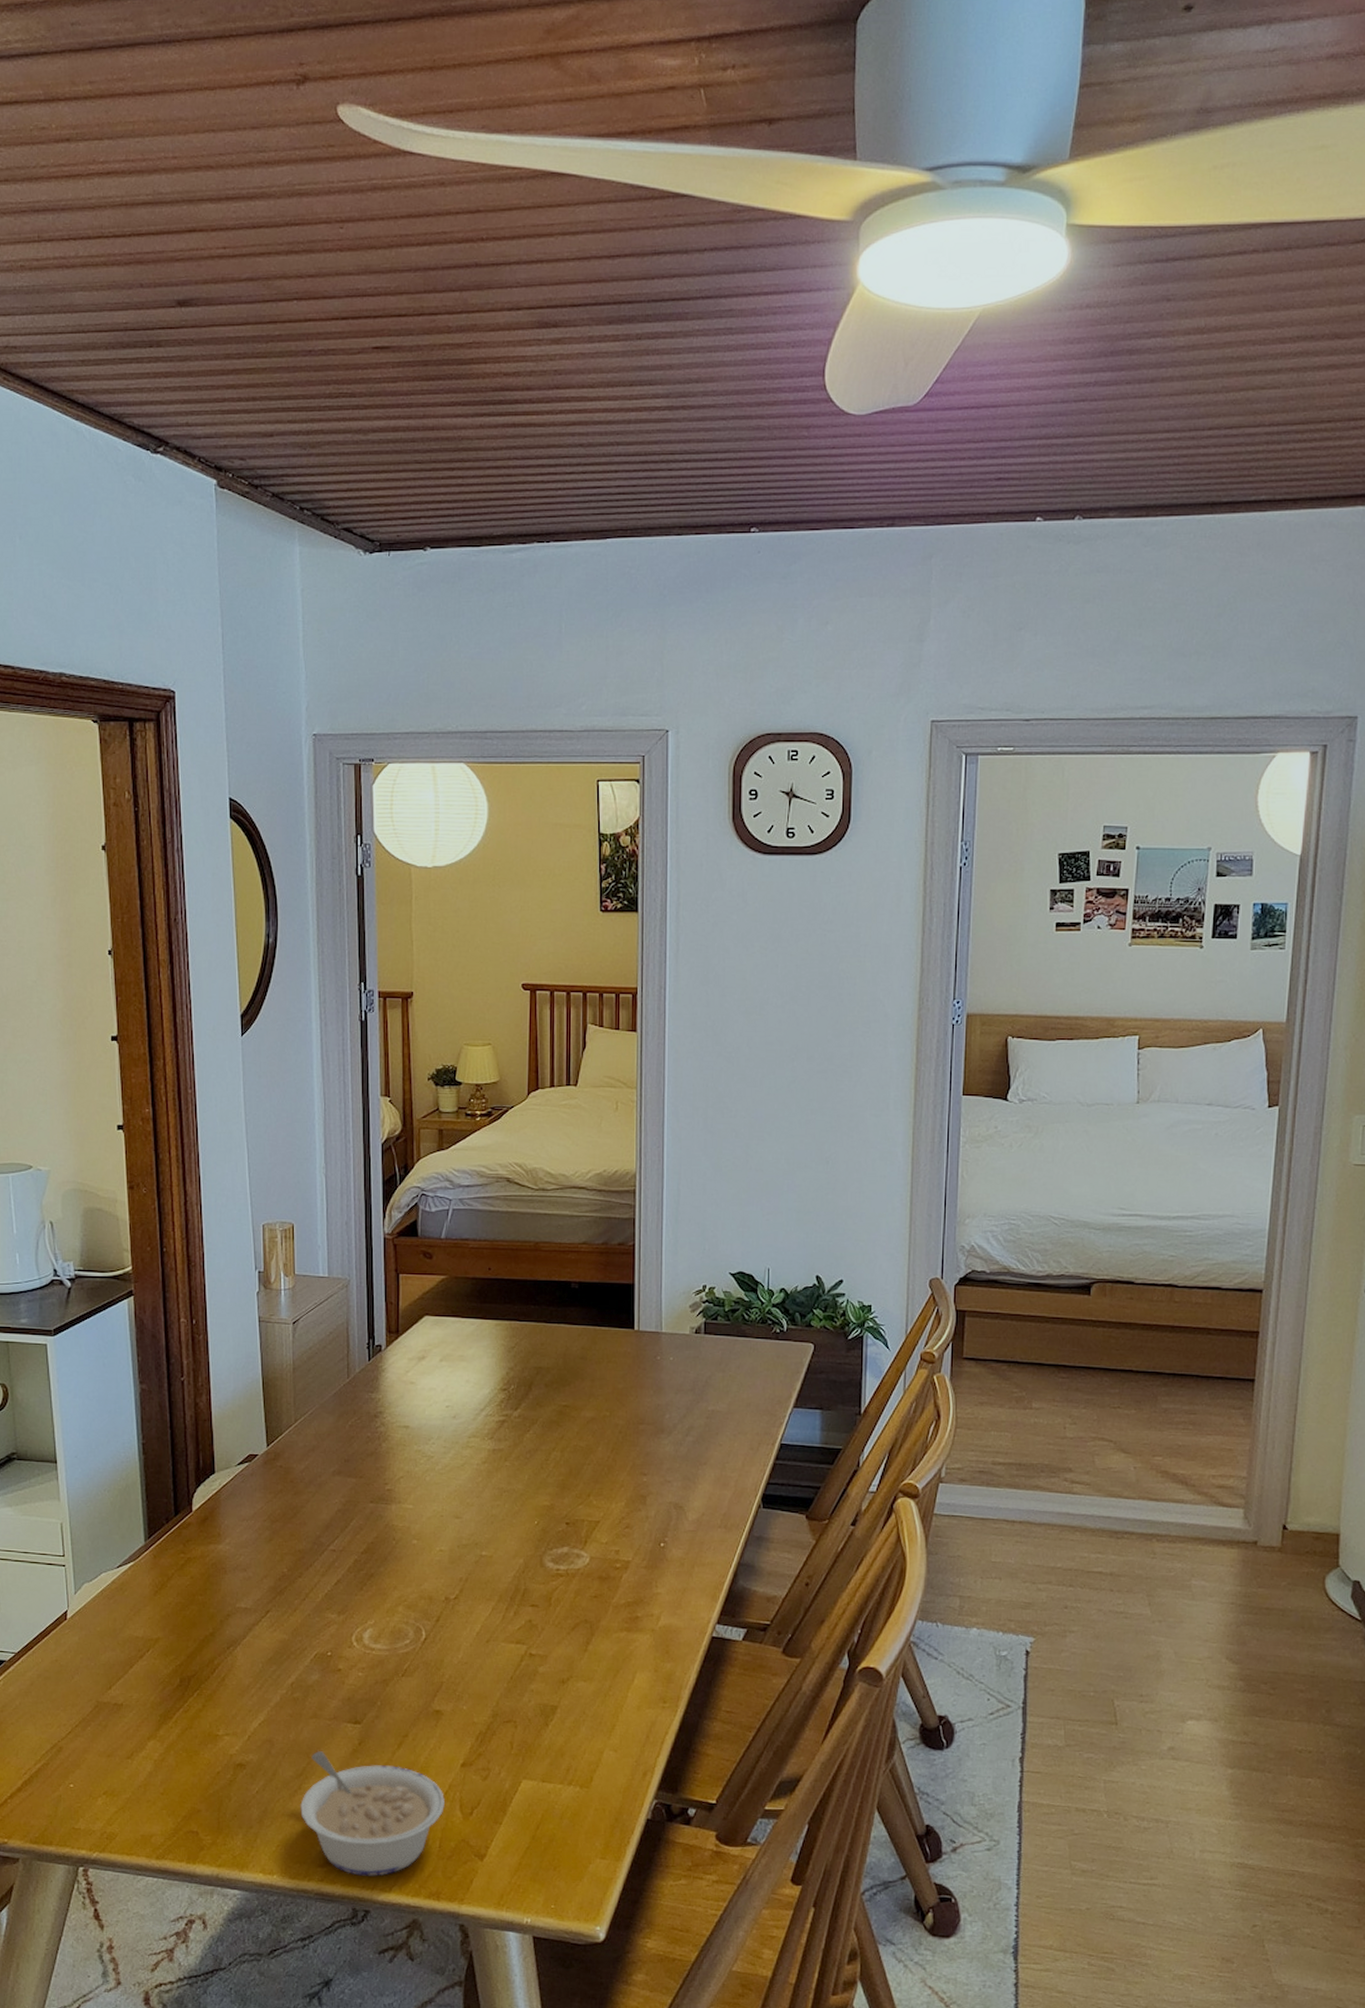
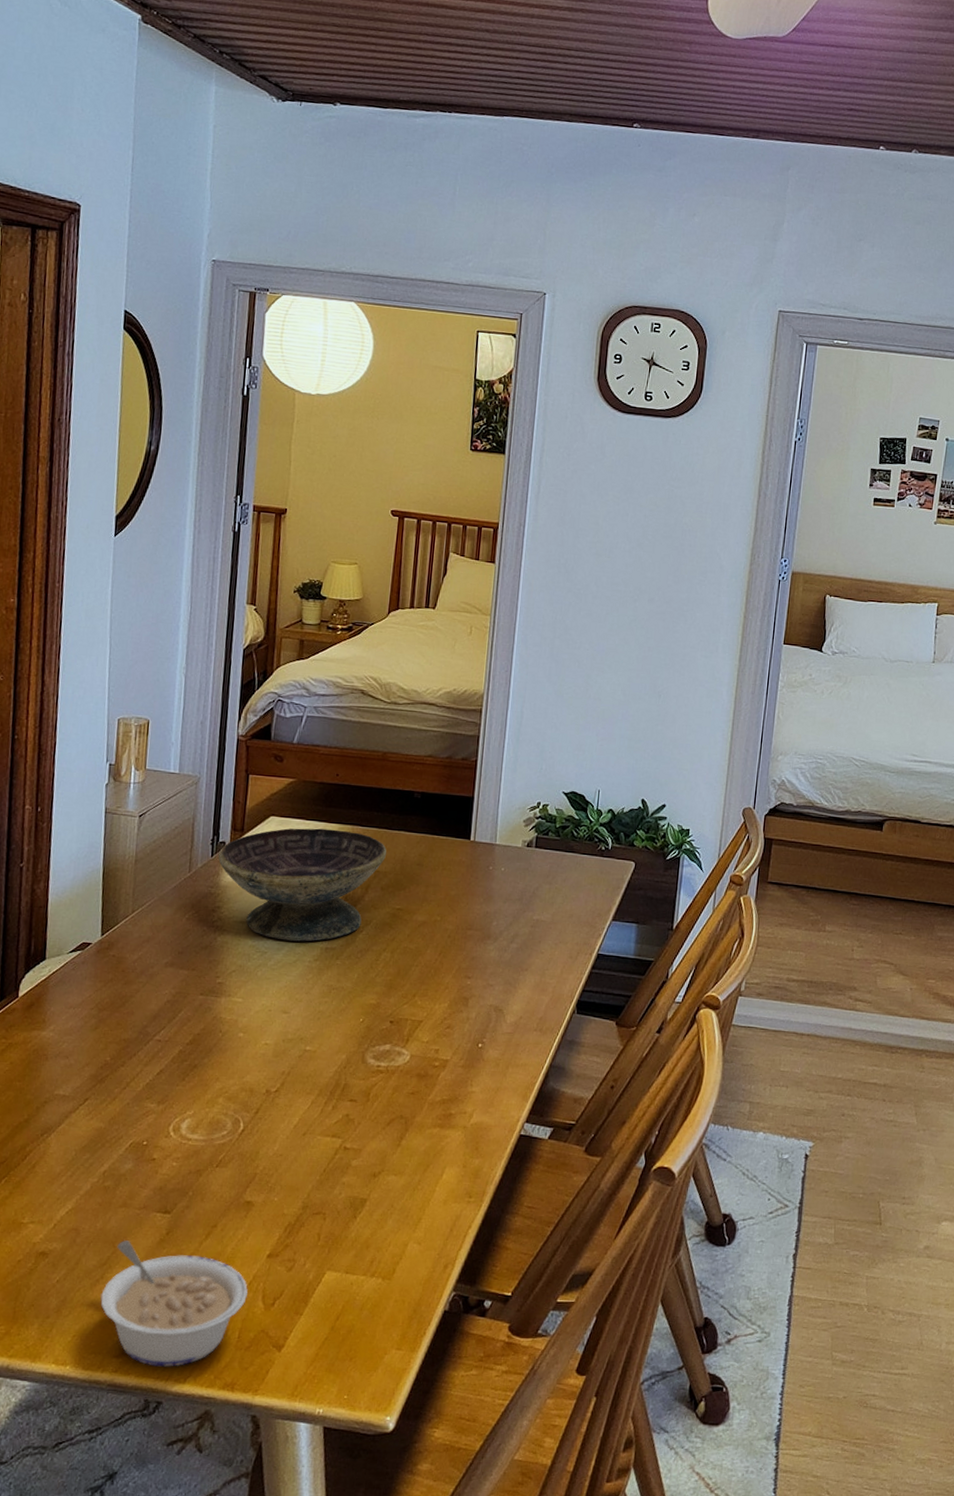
decorative bowl: none [375,1326,547,1444] -> present [217,828,386,942]

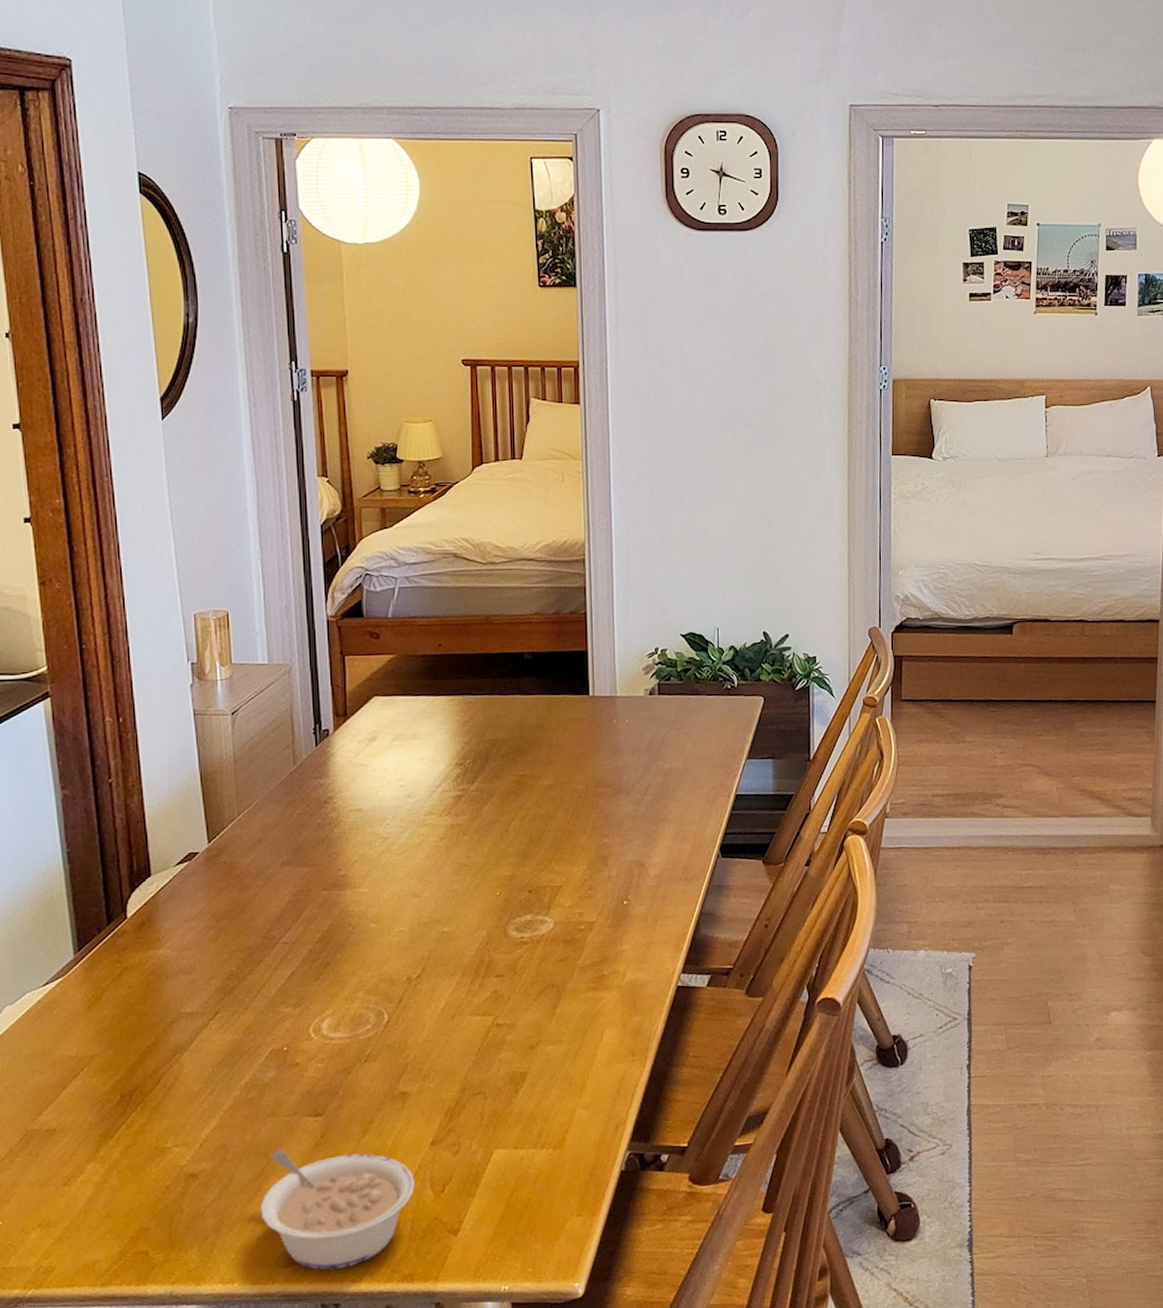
decorative bowl: present [217,828,386,942] -> none [322,702,502,823]

